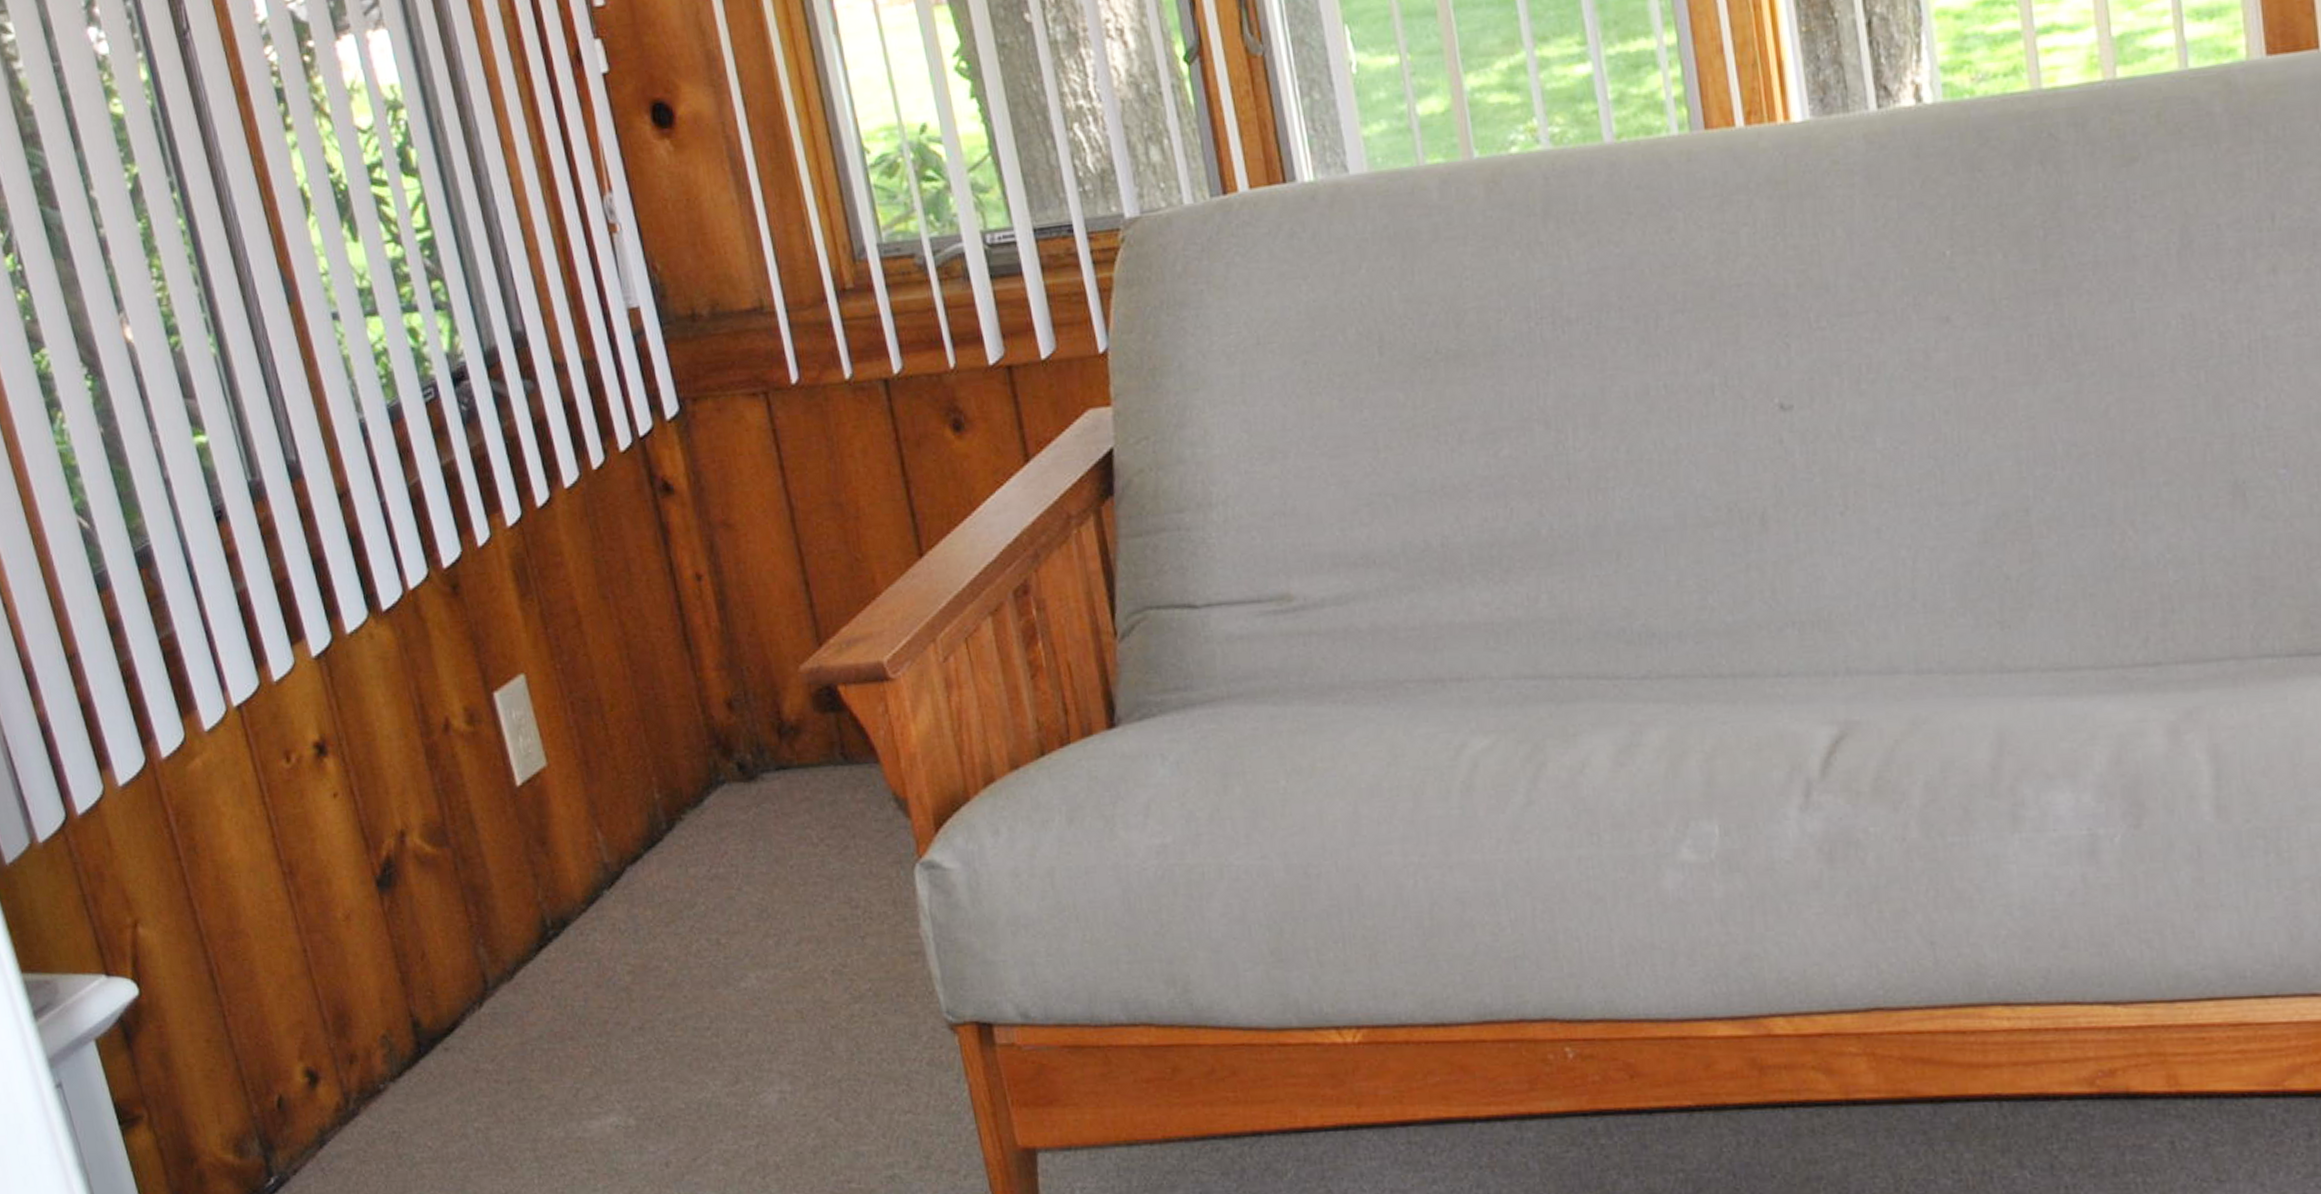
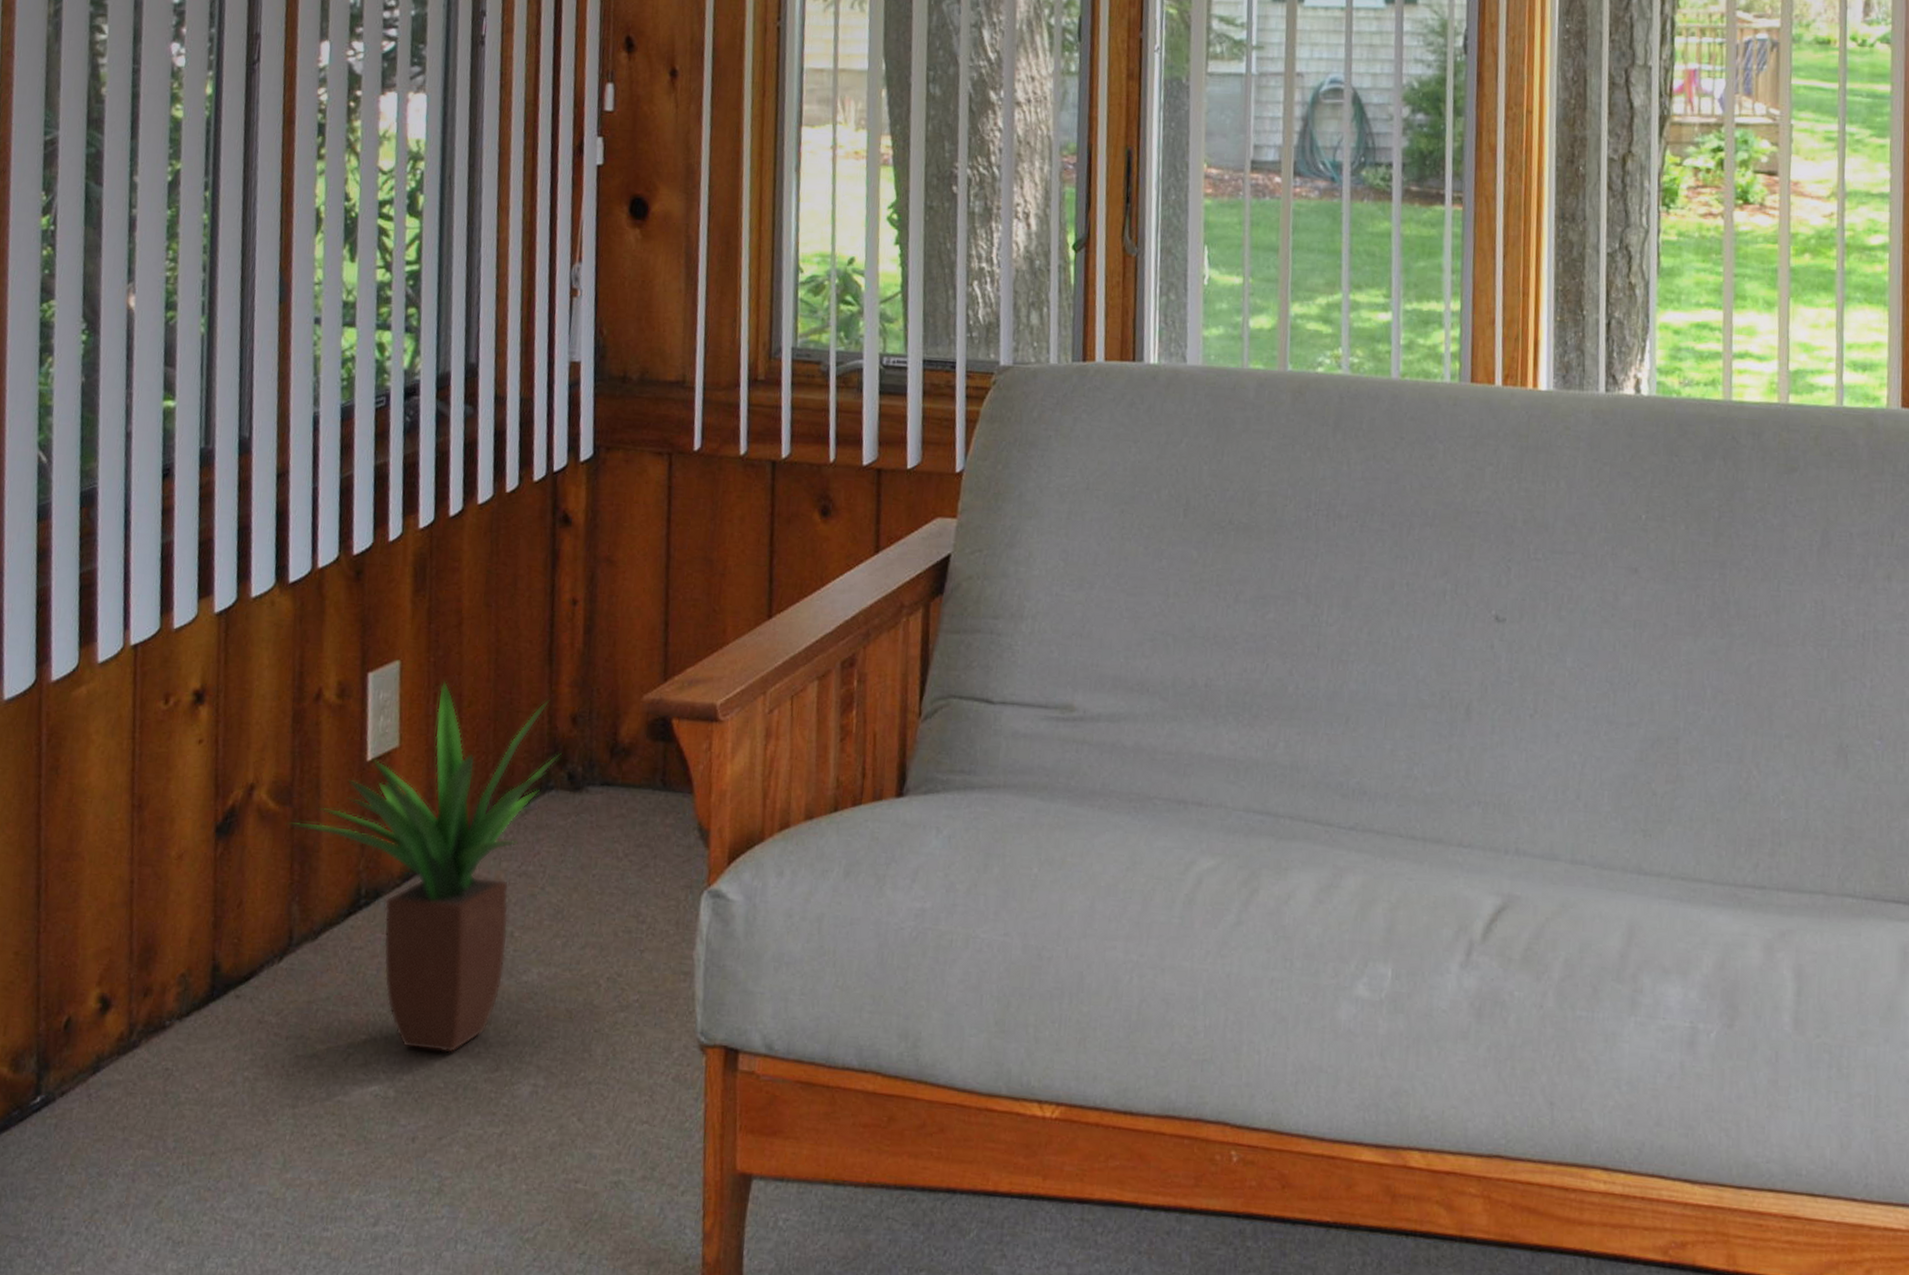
potted plant: none [447,686,725,1075] -> present [285,679,562,1053]

